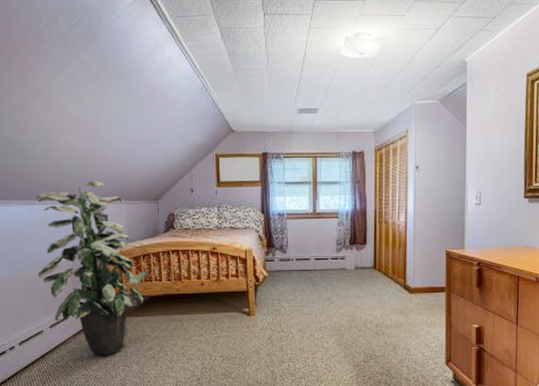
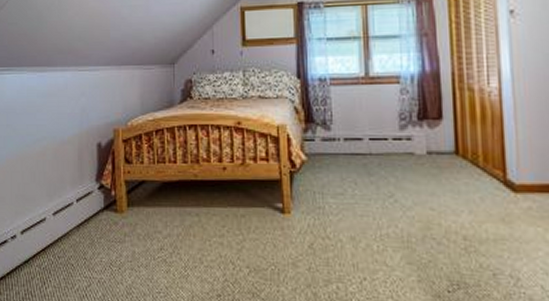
indoor plant: present [36,182,149,355] -> none [45,44,162,254]

